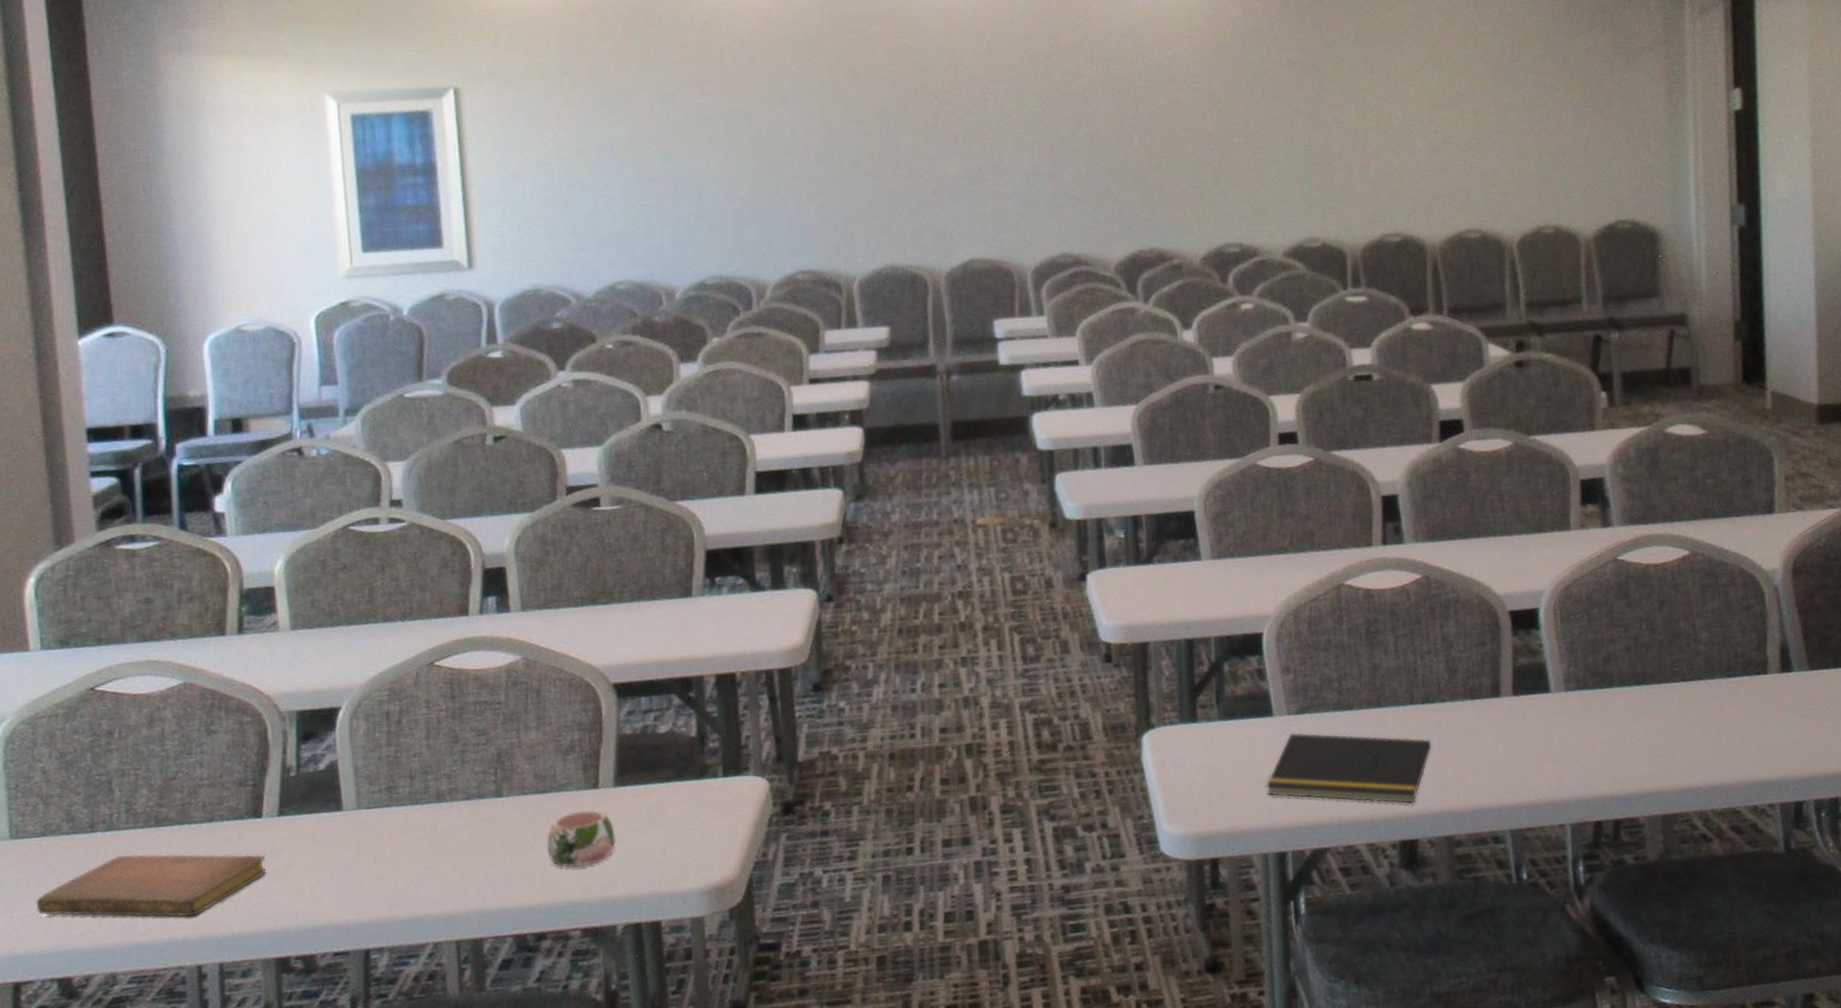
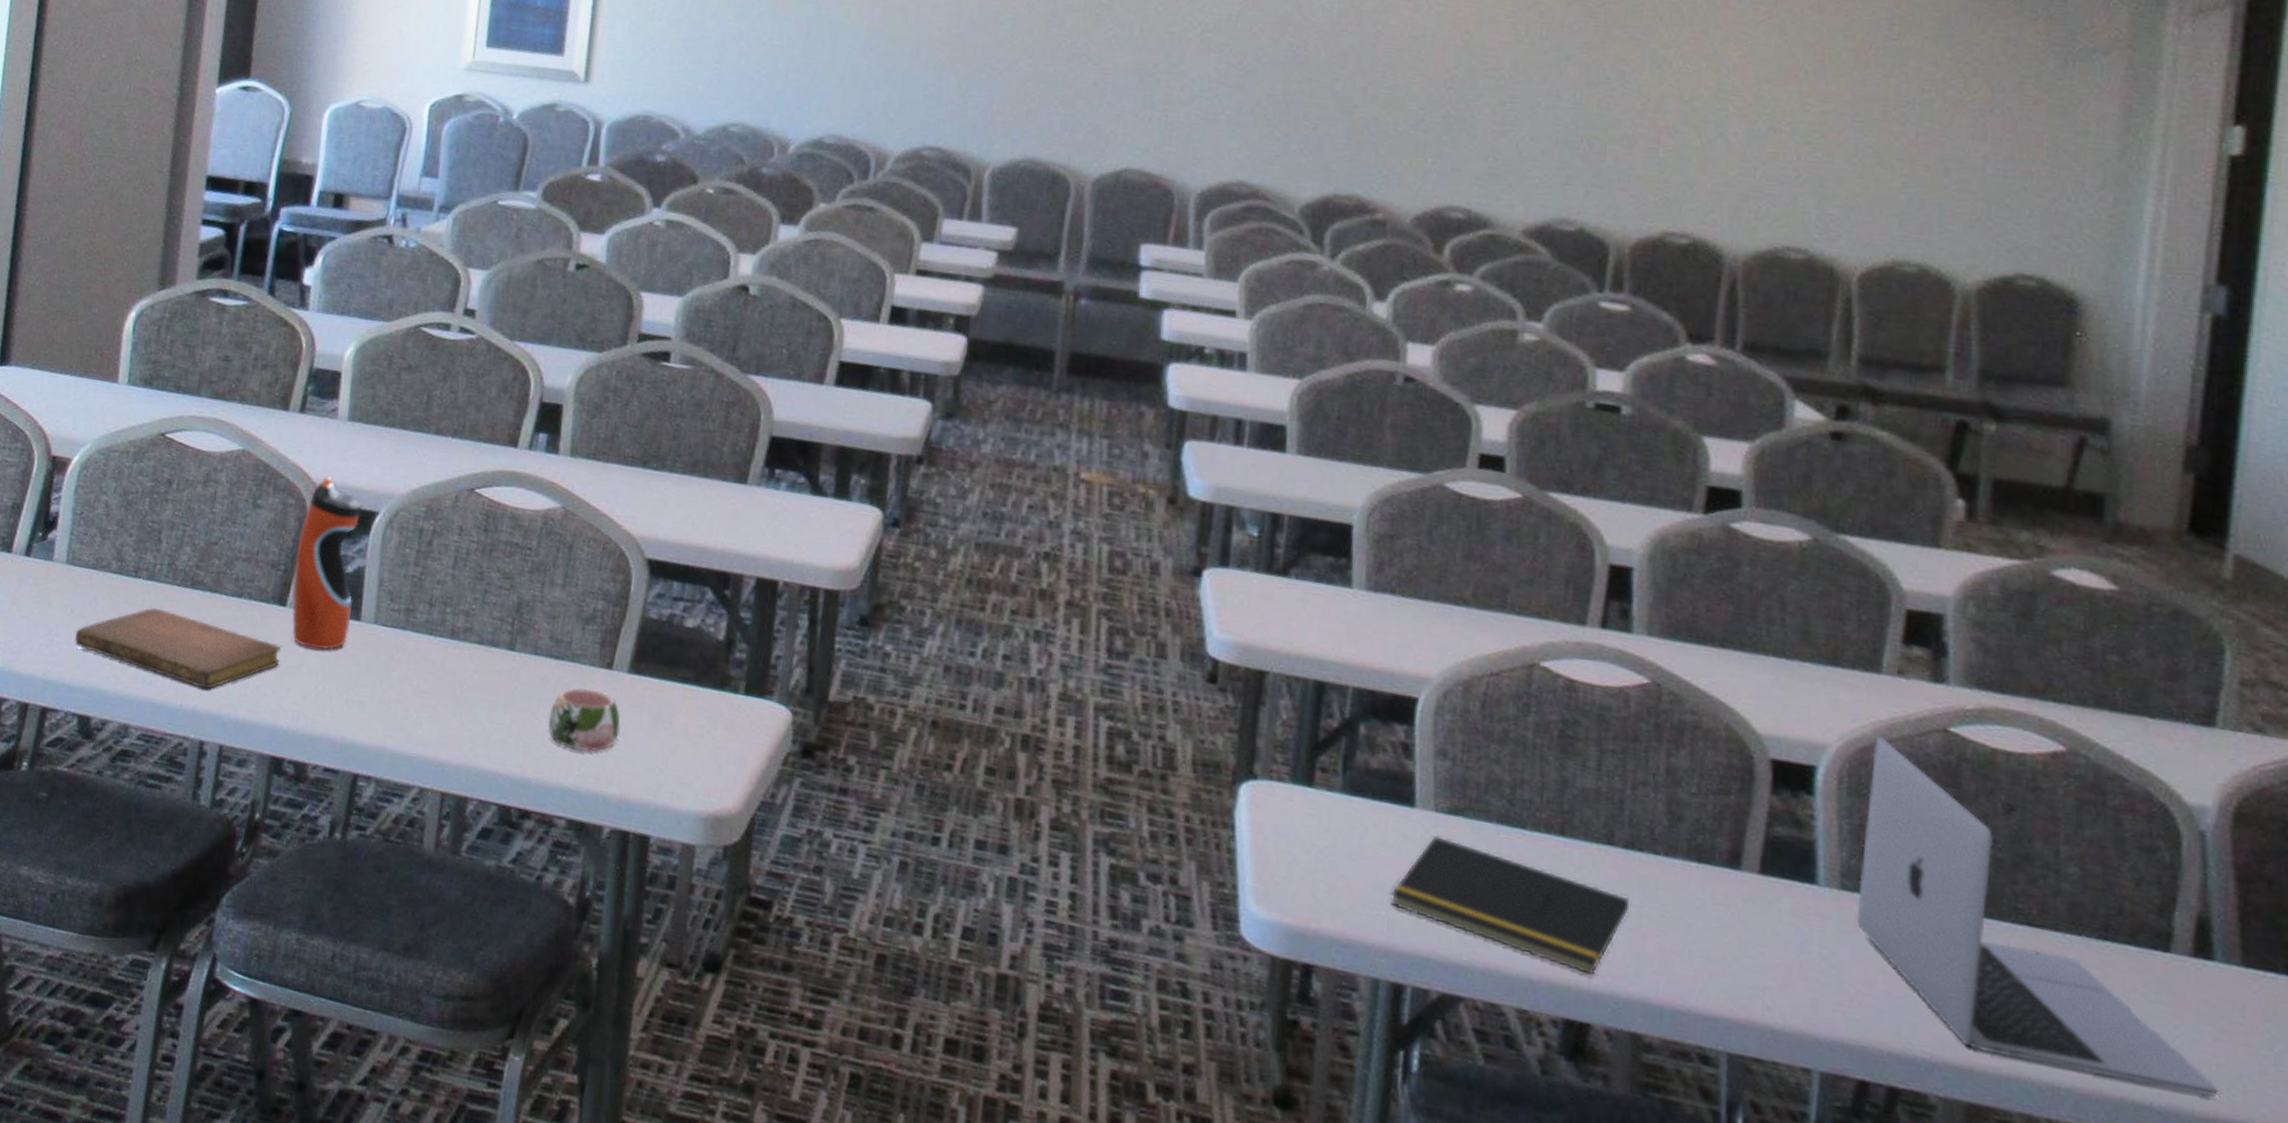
water bottle: none [262,685,334,849] -> present [292,475,363,650]
laptop: none [1573,575,1806,777] -> present [1856,736,2219,1097]

